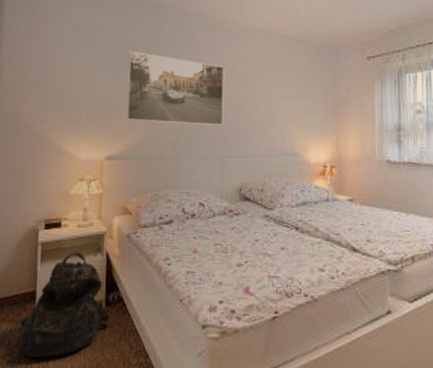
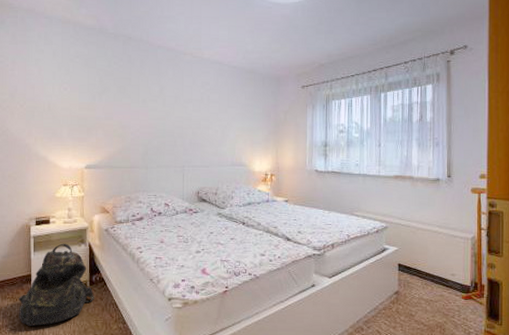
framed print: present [127,51,225,125] -> none [102,76,185,141]

